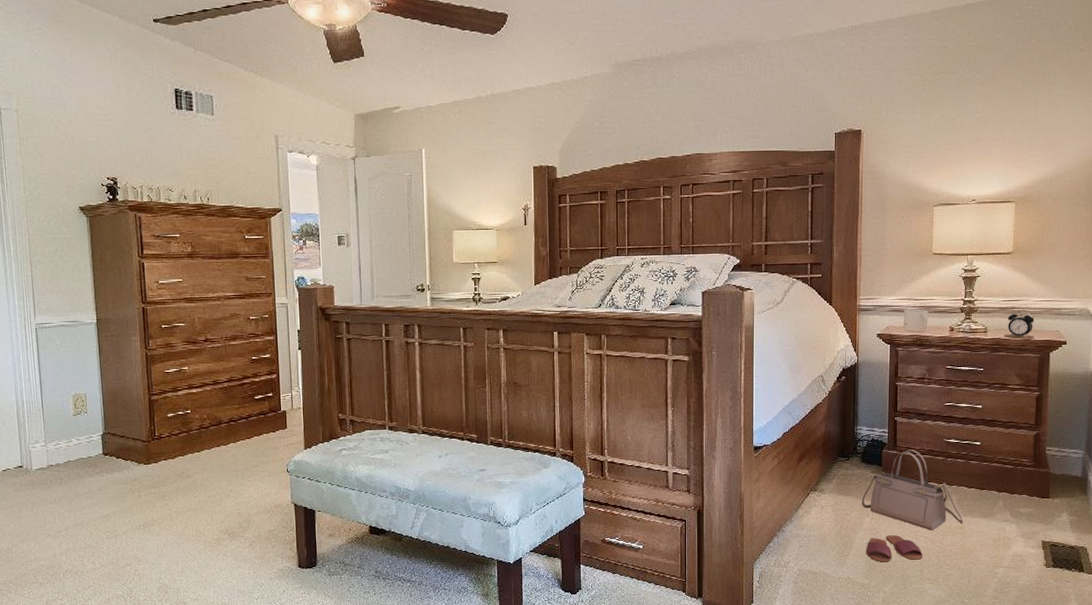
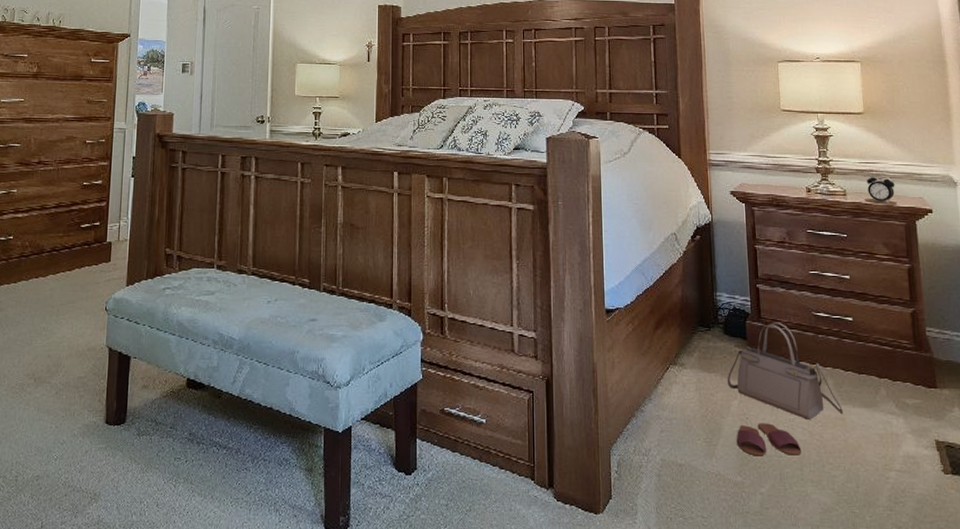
mug: present [904,308,929,333] -> none [757,166,783,192]

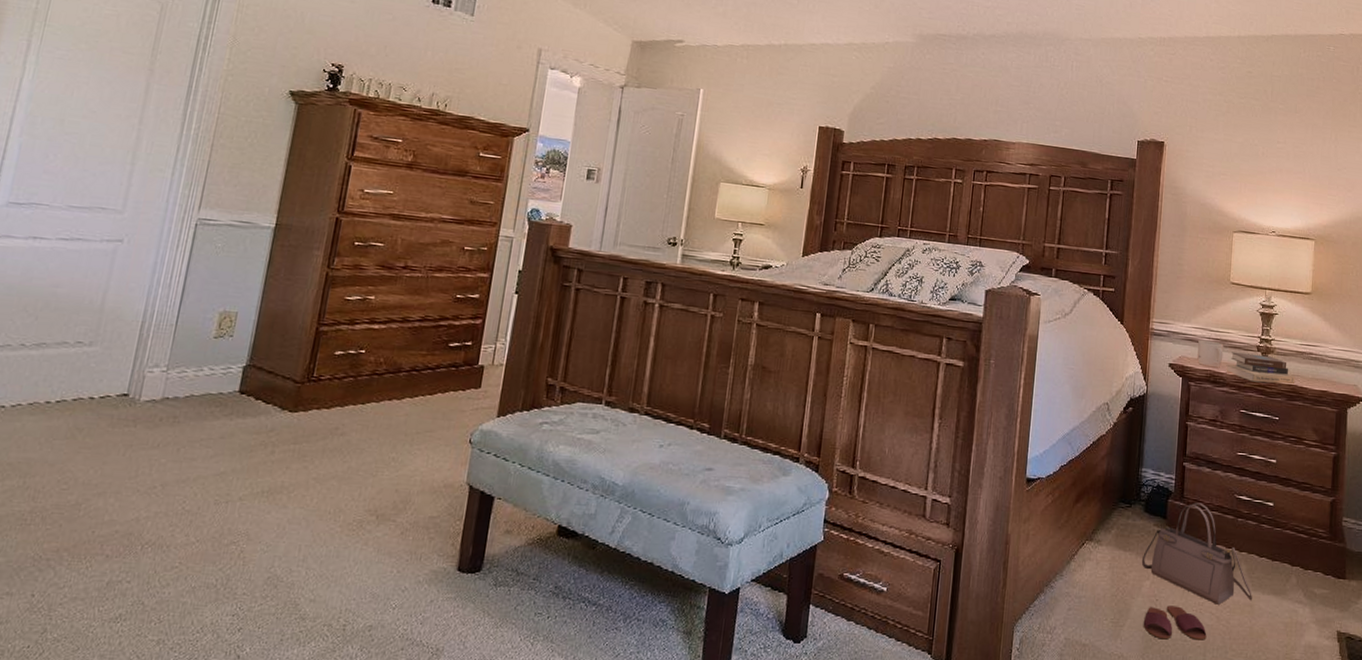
mug: none [757,166,783,192] -> present [1197,339,1224,368]
books: none [787,175,859,203] -> present [1226,352,1296,385]
alarm clock: present [865,174,898,205] -> none [1301,358,1332,391]

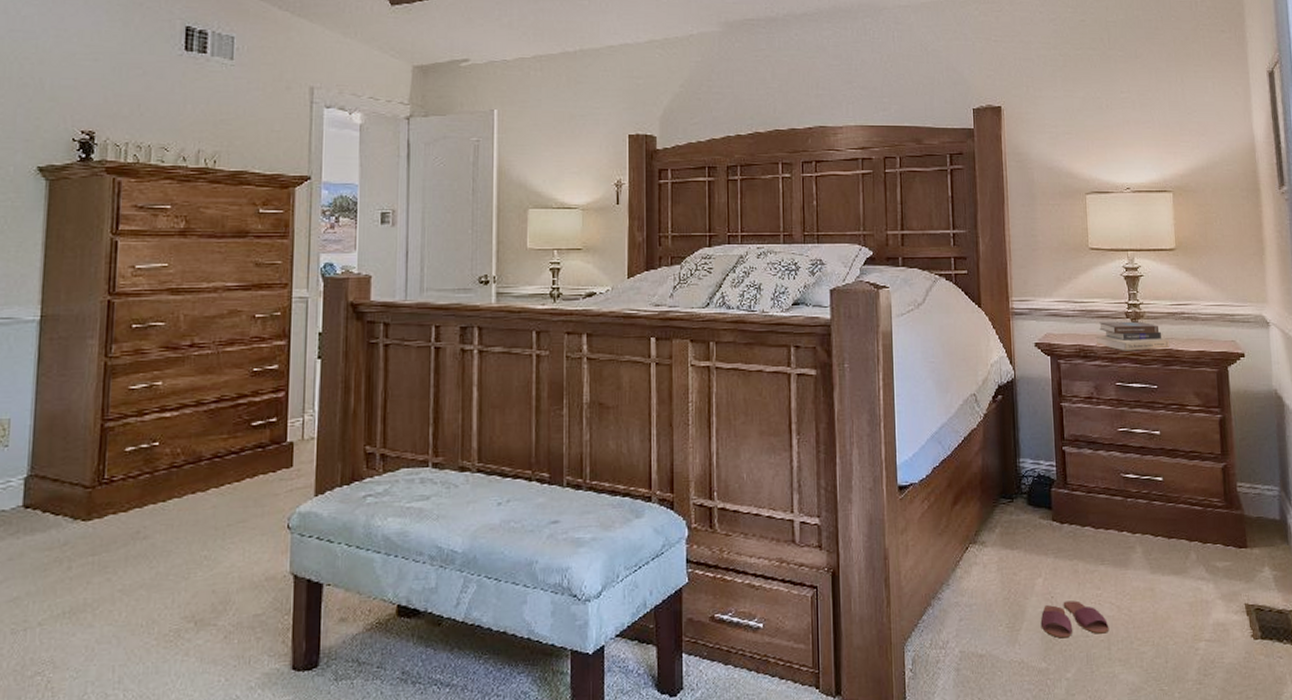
handbag: present [1141,502,1252,605] -> none [1031,487,1152,593]
mug: present [1197,339,1224,368] -> none [1063,313,1091,342]

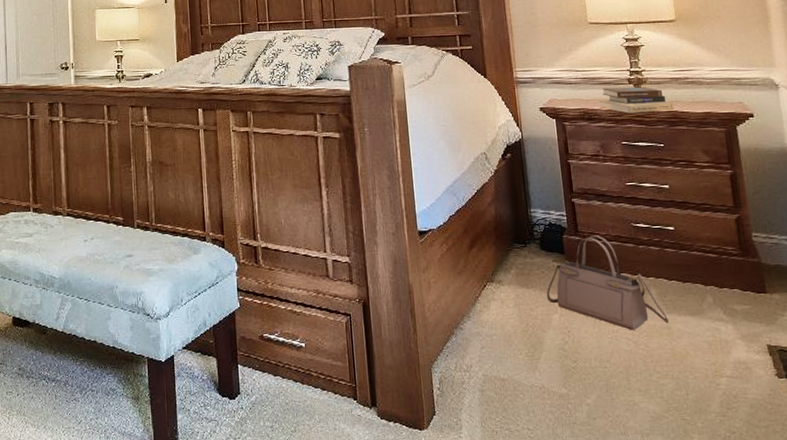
handbag: none [1031,487,1152,593] -> present [546,235,669,330]
slippers: present [1040,600,1109,639] -> none [559,335,627,368]

